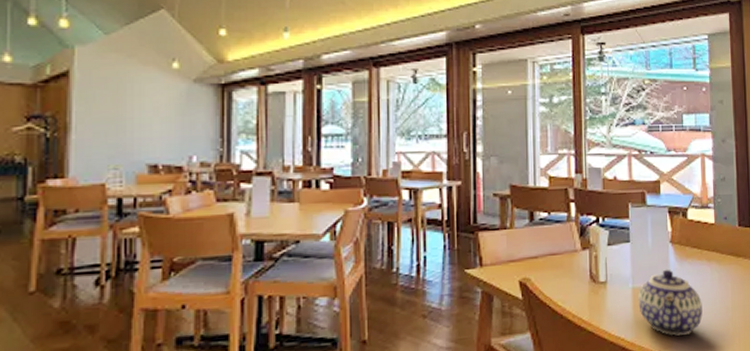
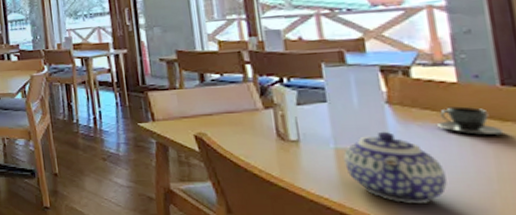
teacup: none [701,244,738,269] -> present [438,106,504,135]

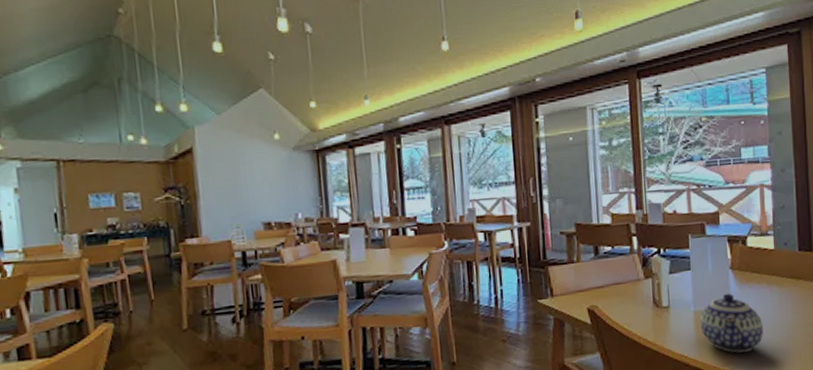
teacup: present [438,106,504,135] -> none [761,269,798,291]

